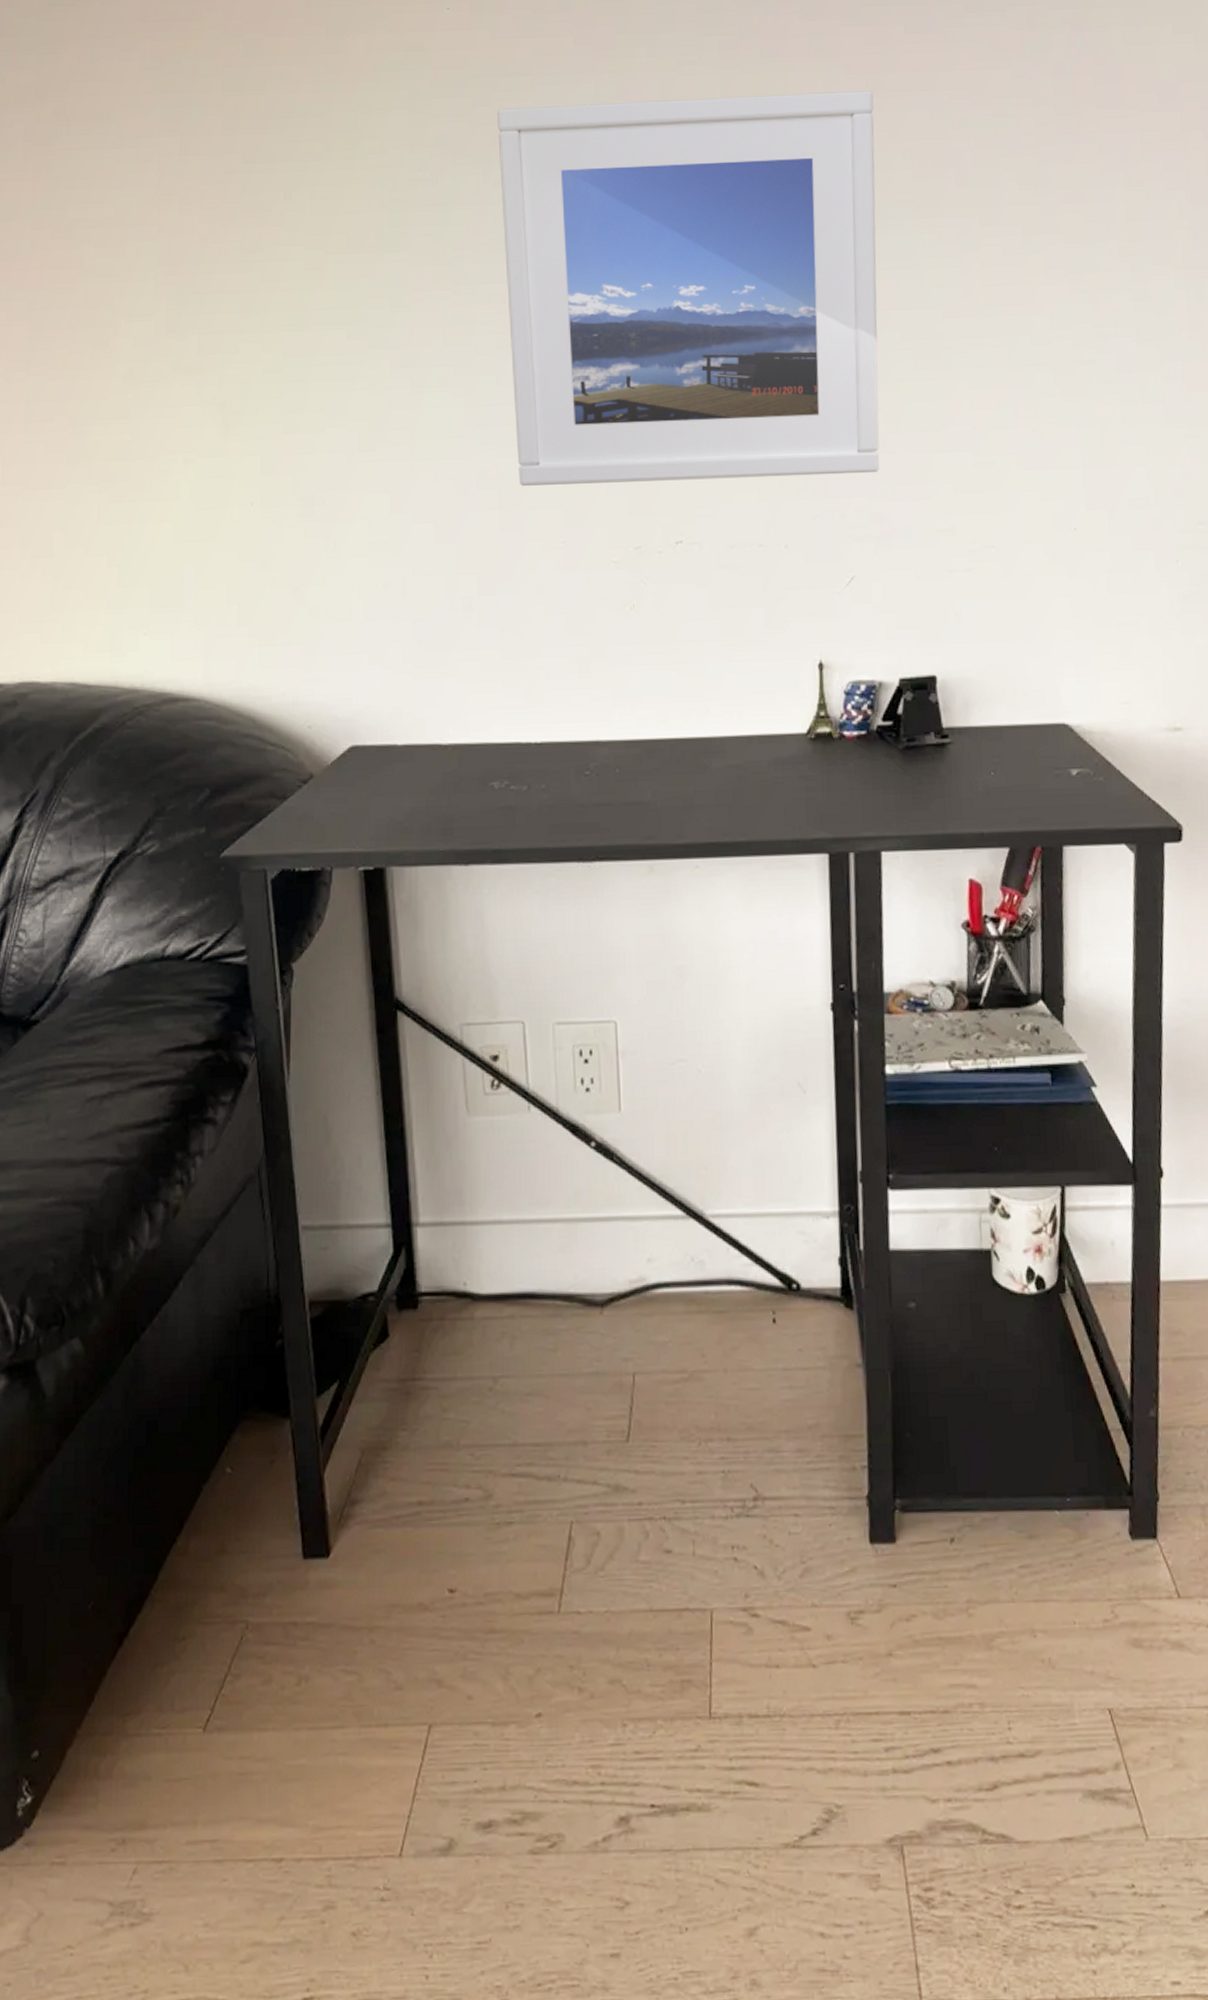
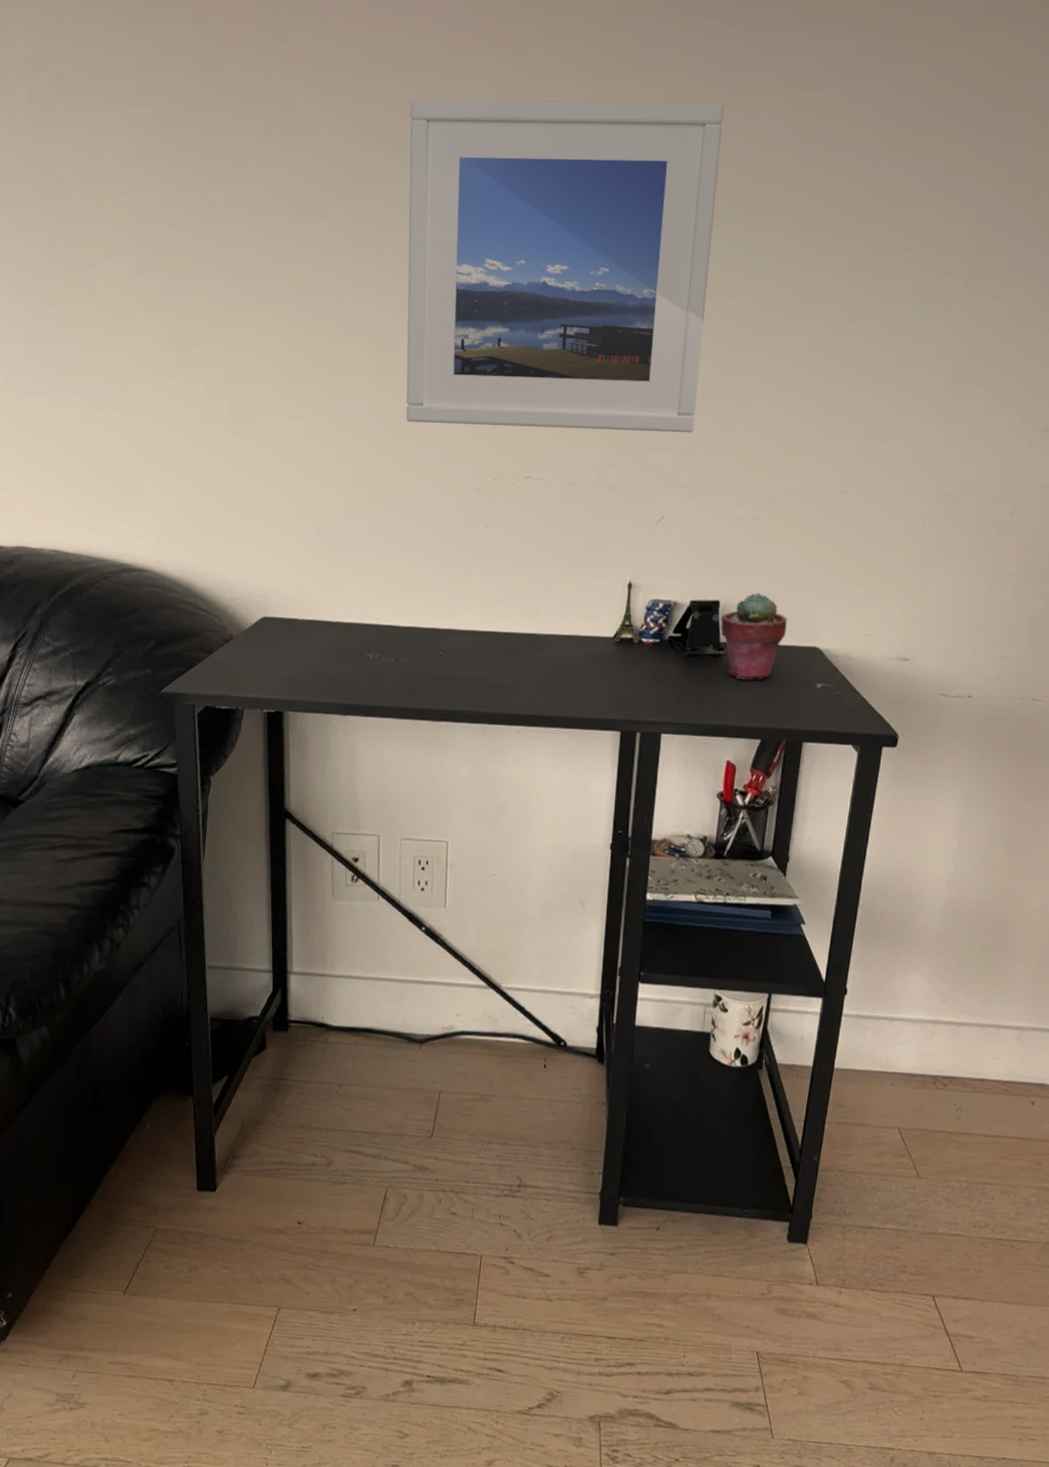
potted succulent: none [939,660,1025,773] -> present [720,592,787,681]

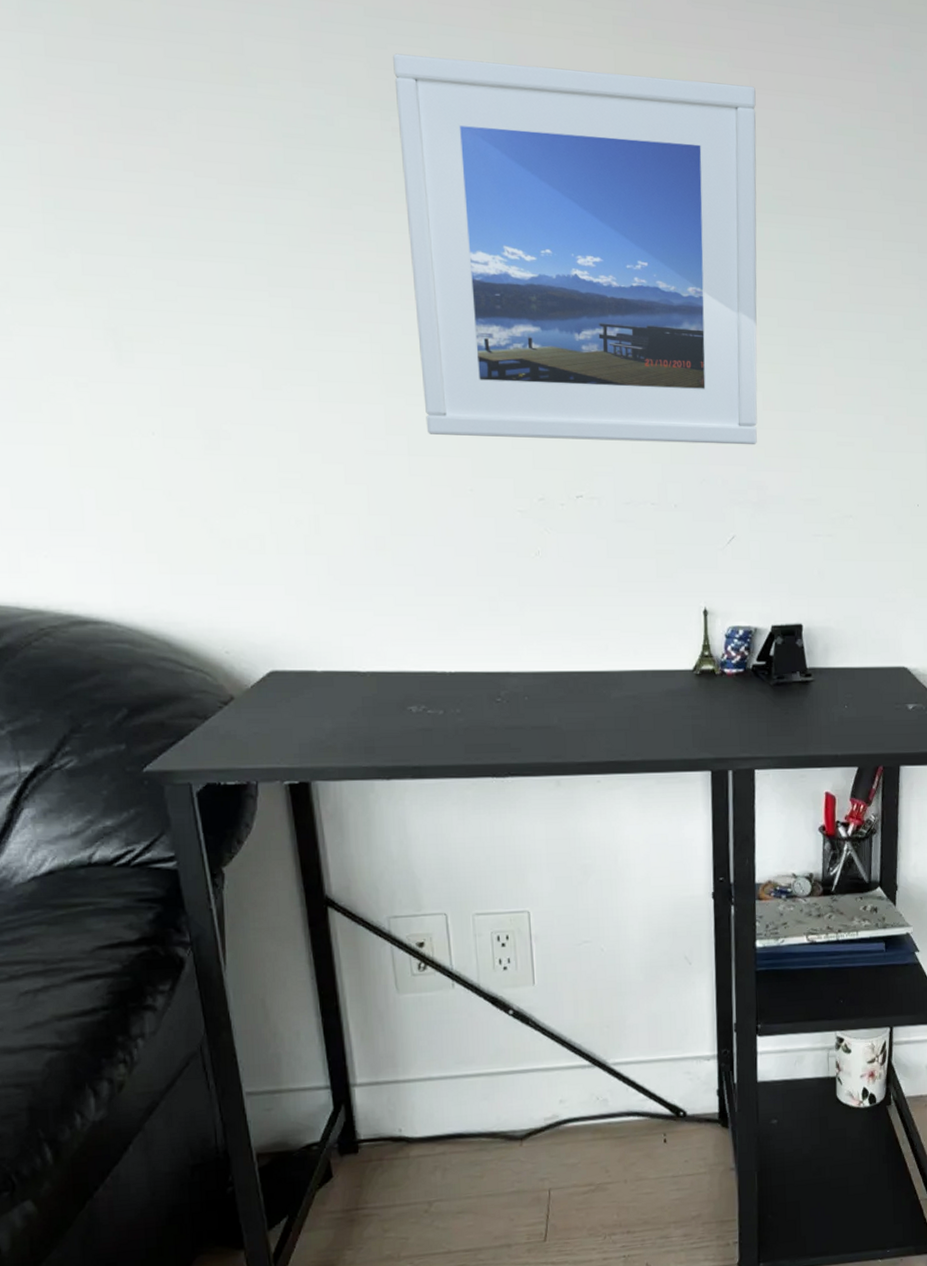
potted succulent: present [720,592,787,681] -> none [804,613,873,706]

